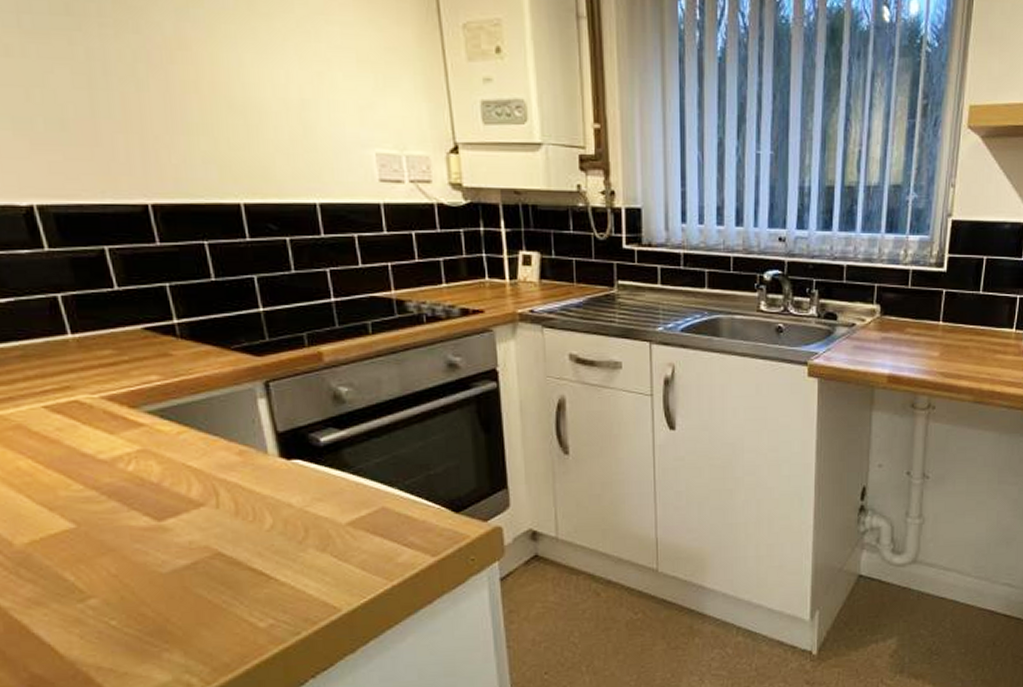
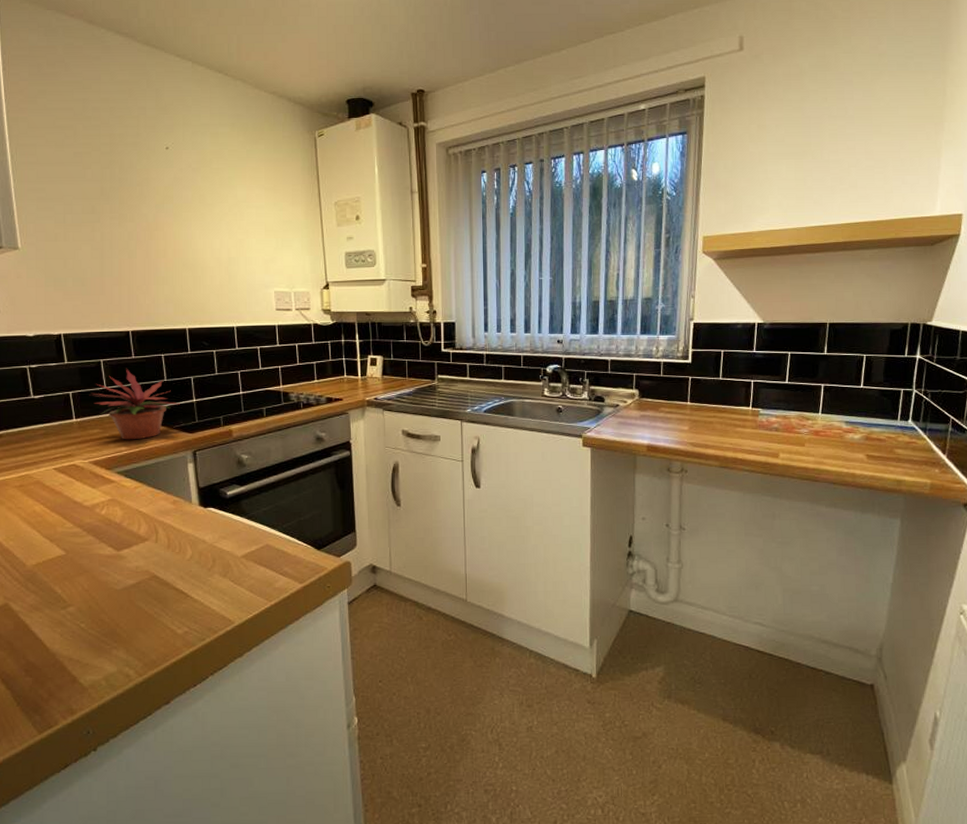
potted plant: none [94,260,239,366] -> present [91,368,180,440]

